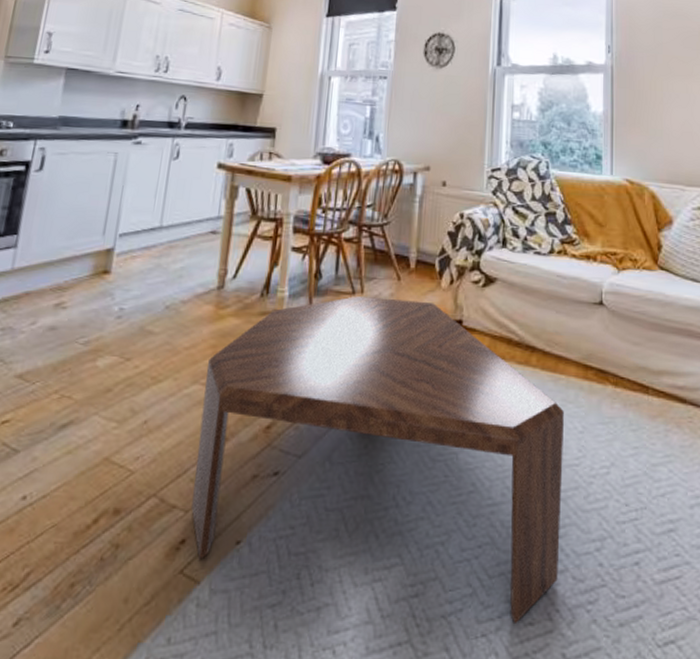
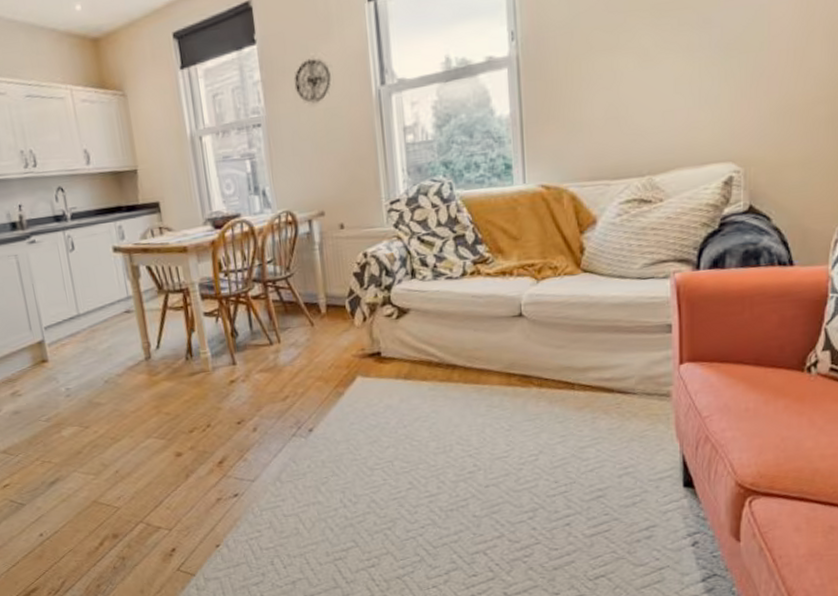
coffee table: present [191,296,564,623] -> none [155,341,495,577]

